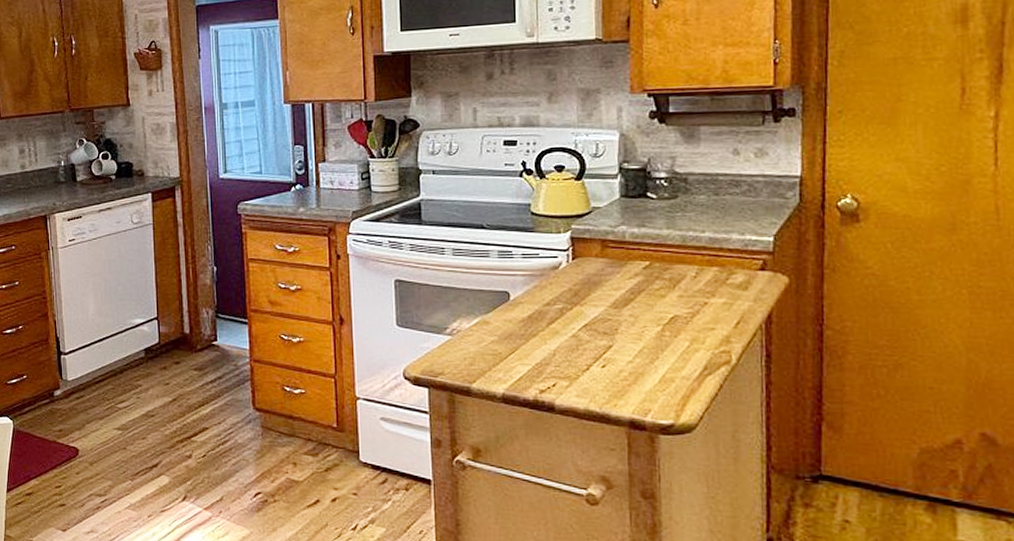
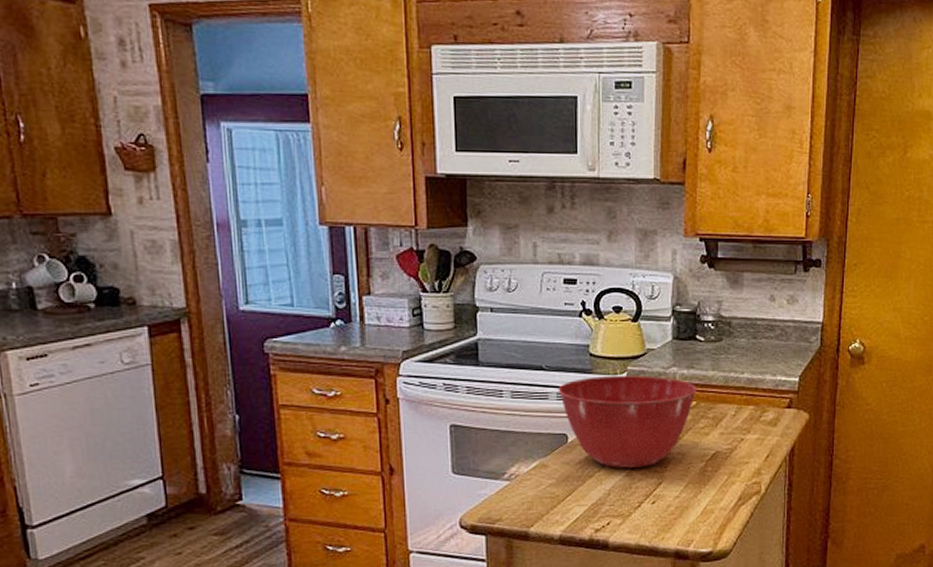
mixing bowl: none [499,234,650,329] -> present [558,376,697,468]

